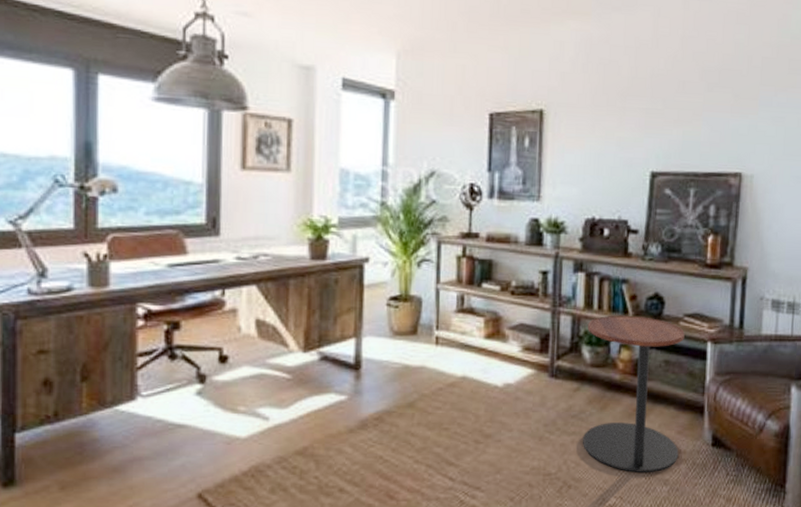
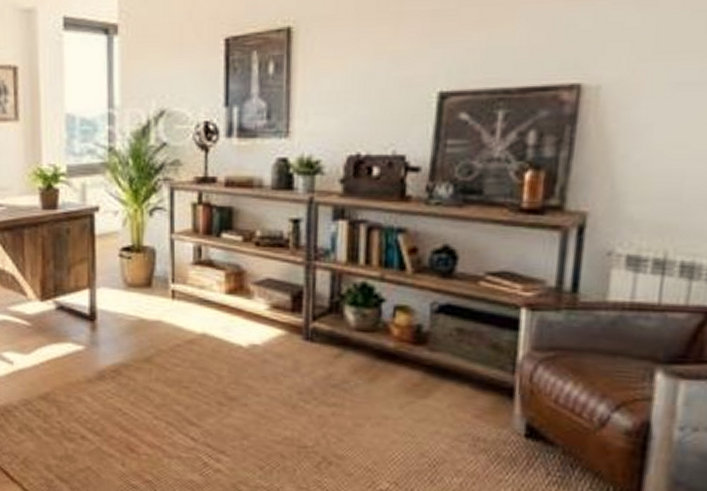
side table: present [583,315,685,472] -> none [346,271,487,460]

